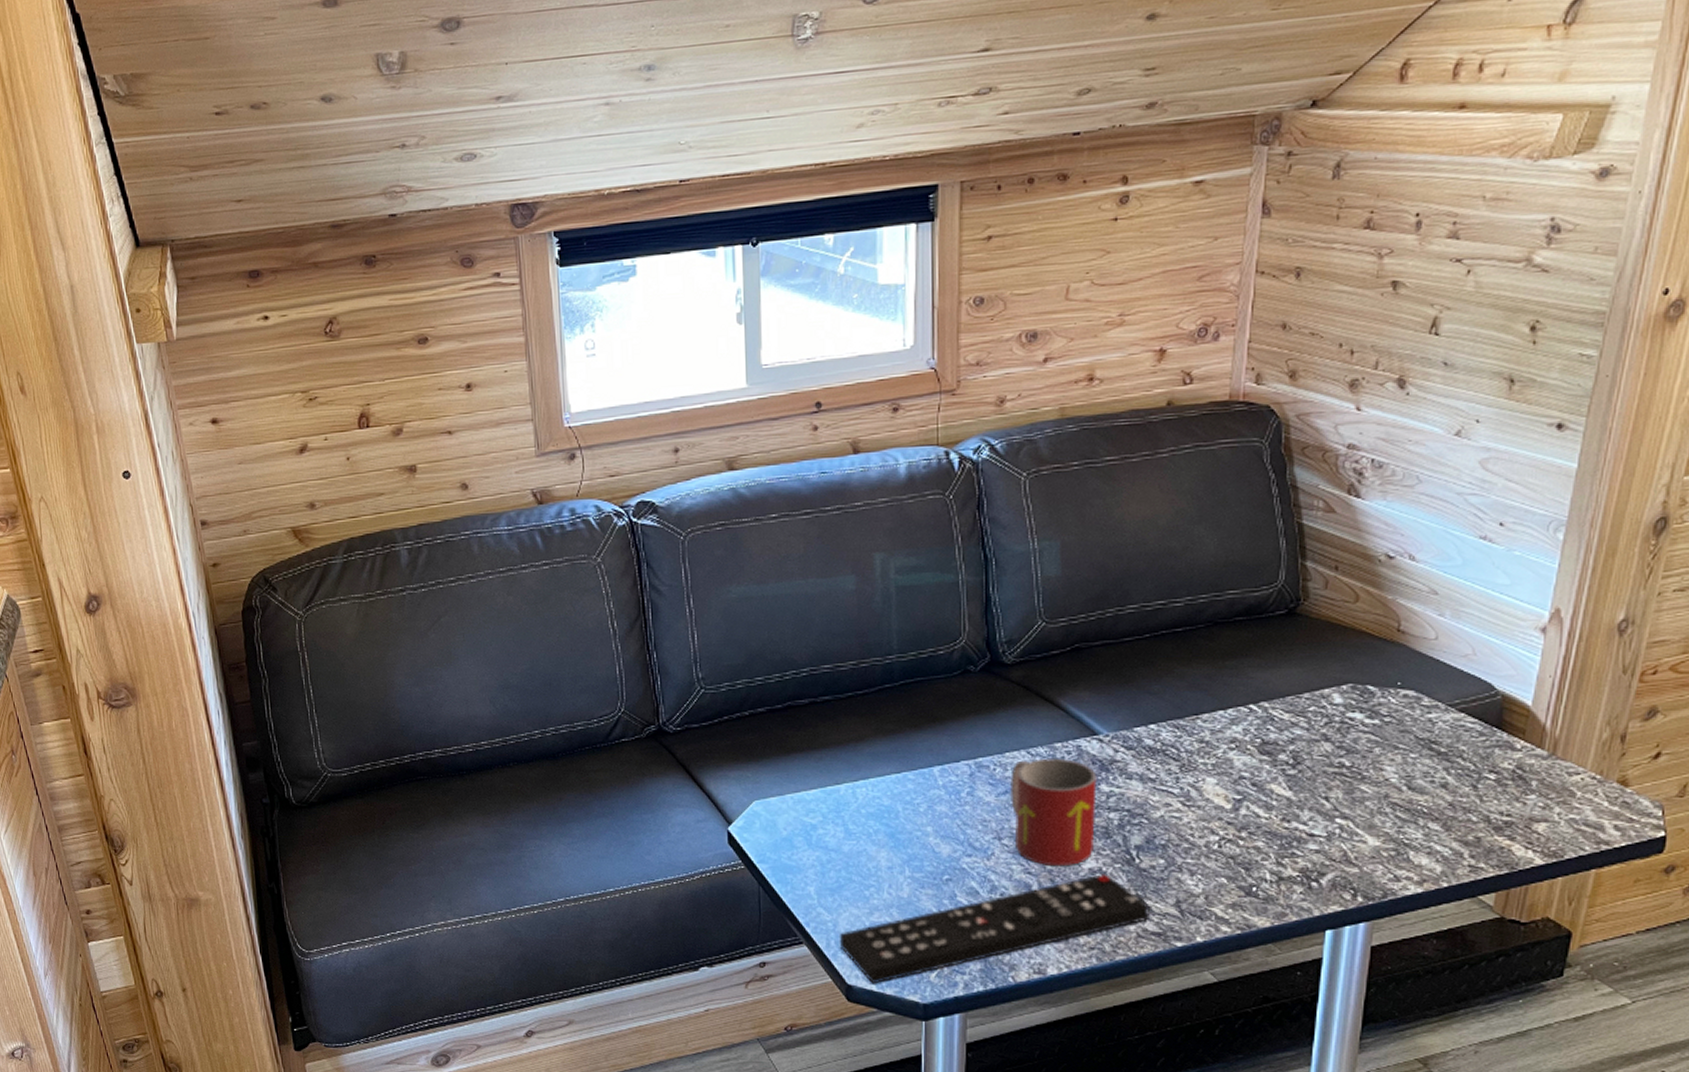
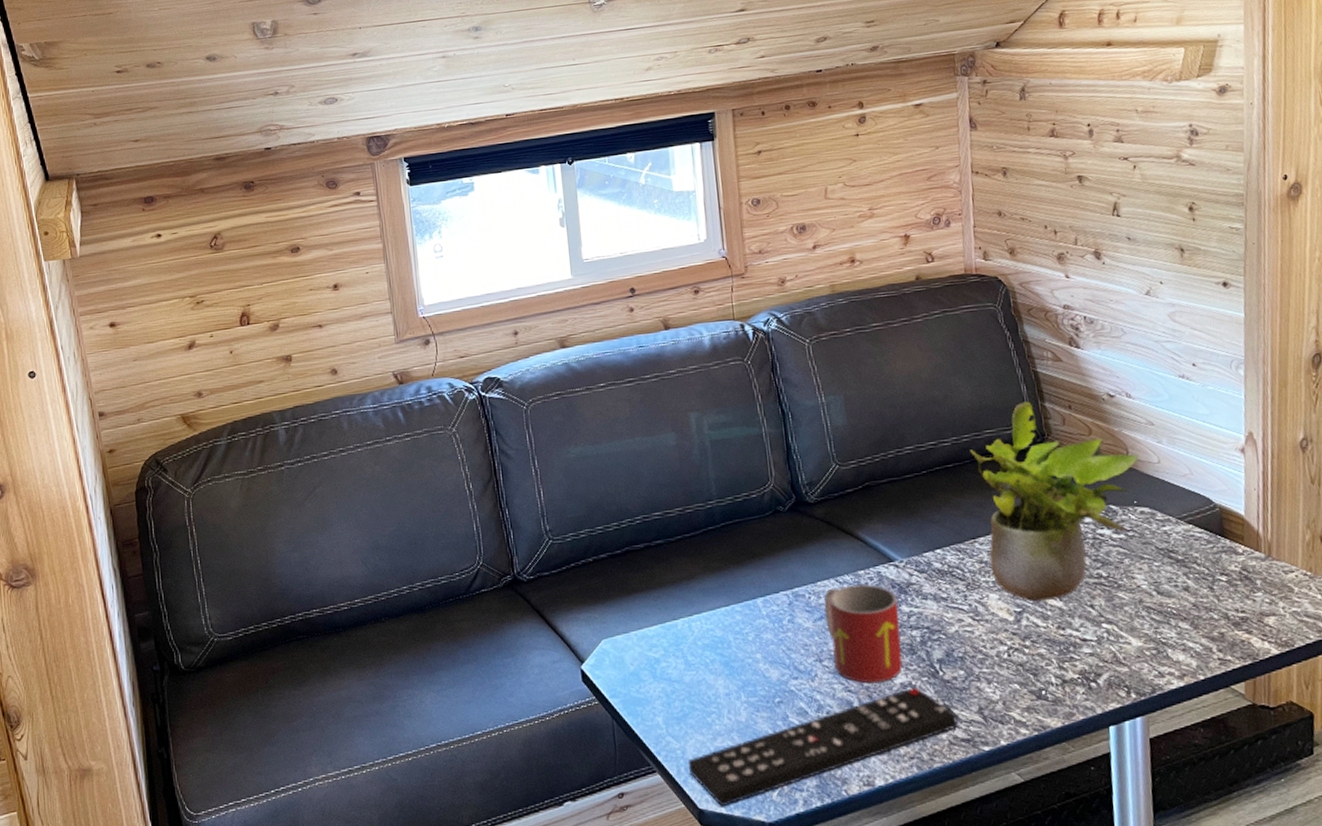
potted plant: none [1206,559,1414,790] -> present [969,401,1140,602]

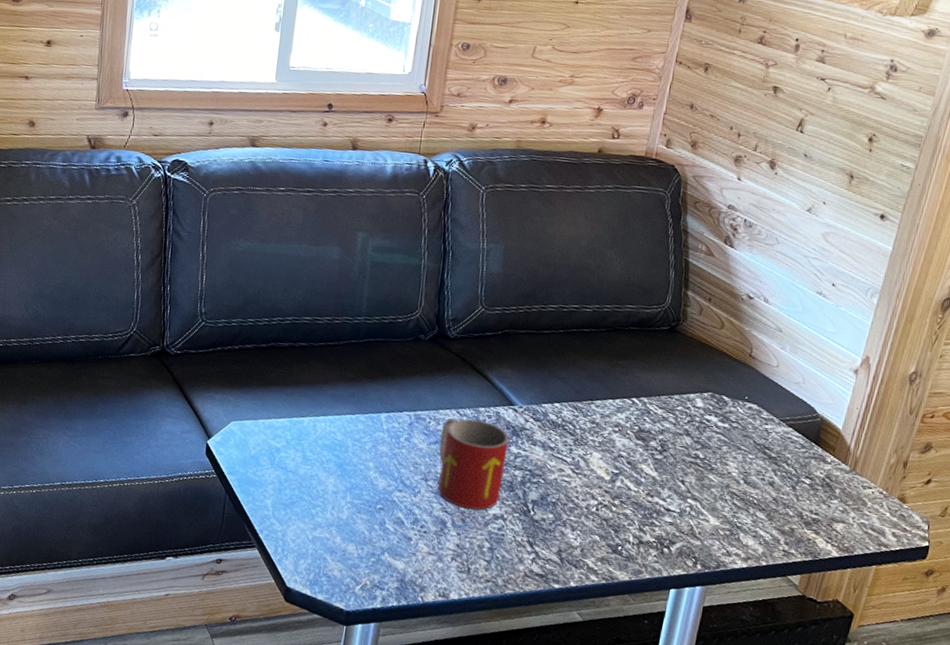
remote control: present [687,687,958,807] -> none [284,520,537,590]
potted plant: present [969,401,1140,602] -> none [600,286,762,469]

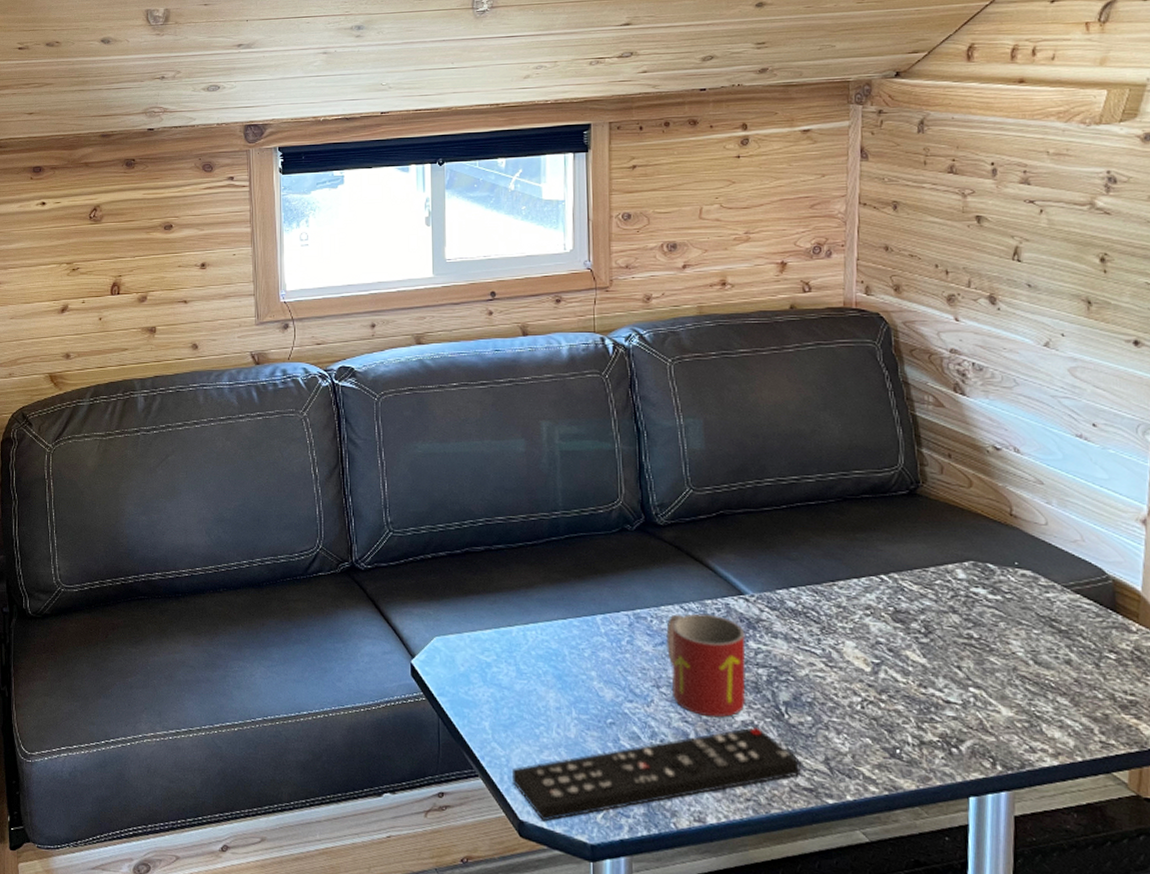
remote control: none [284,520,537,590] -> present [511,727,801,822]

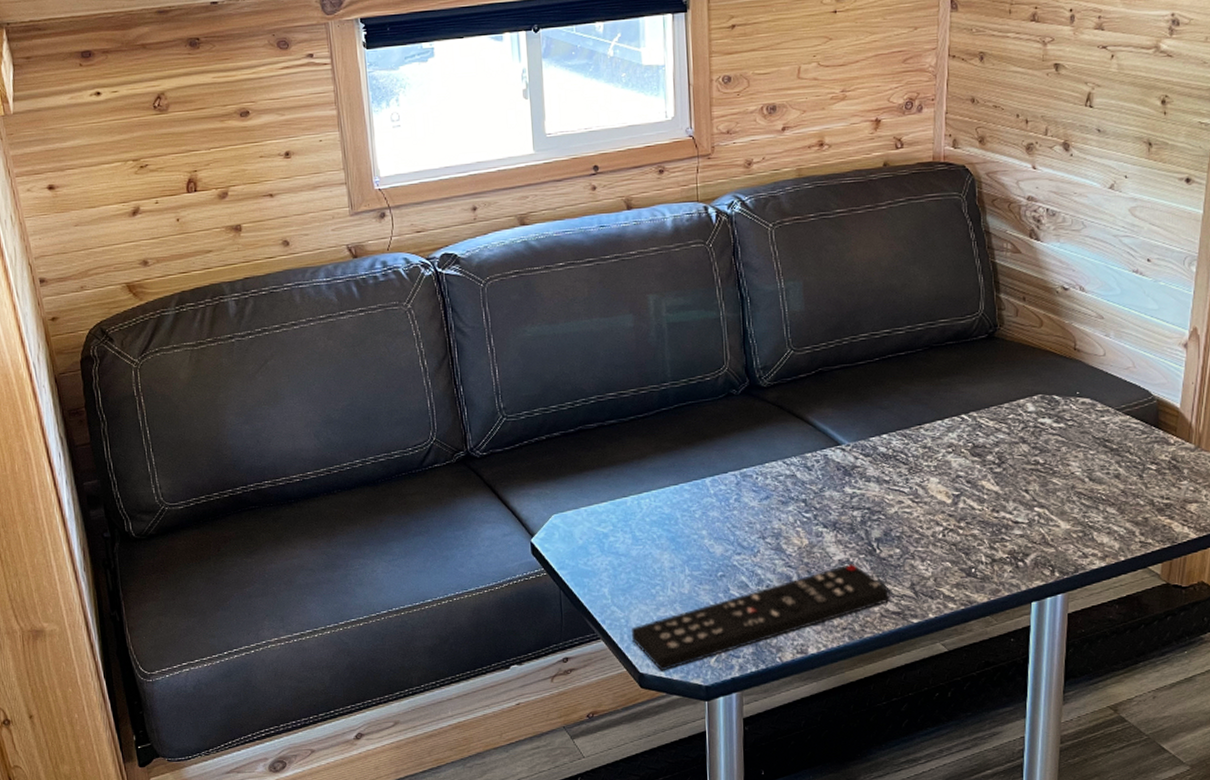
mug: present [666,613,746,718] -> none [770,466,842,560]

